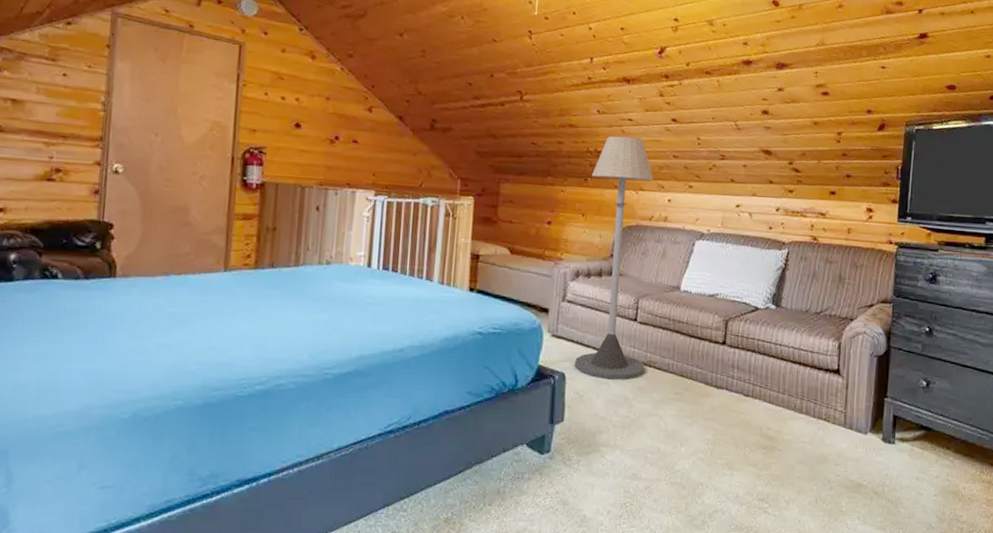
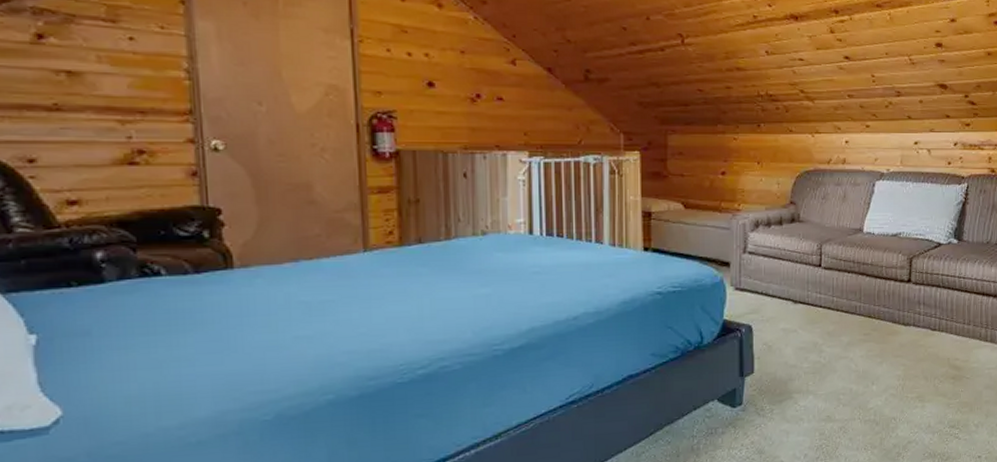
floor lamp: present [574,136,654,380] -> none [760,77,832,328]

